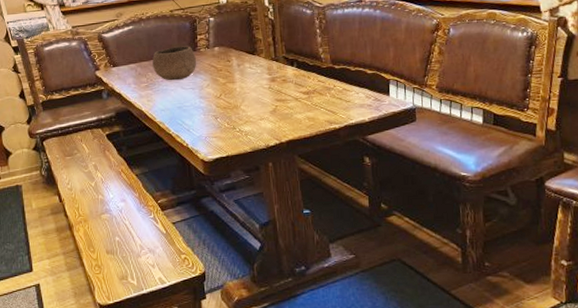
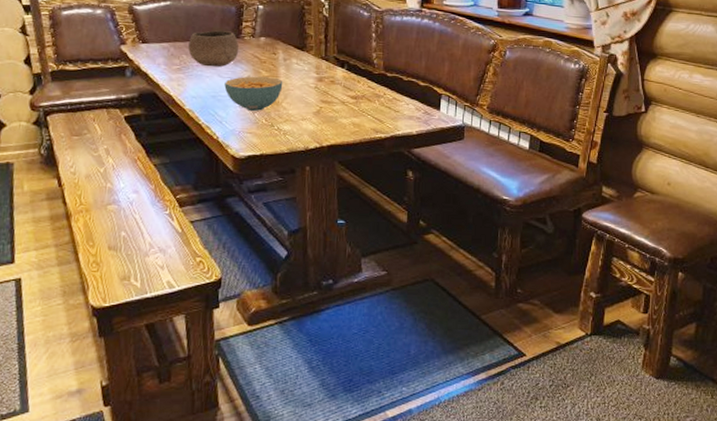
cereal bowl: none [188,83,240,117] -> present [224,76,283,111]

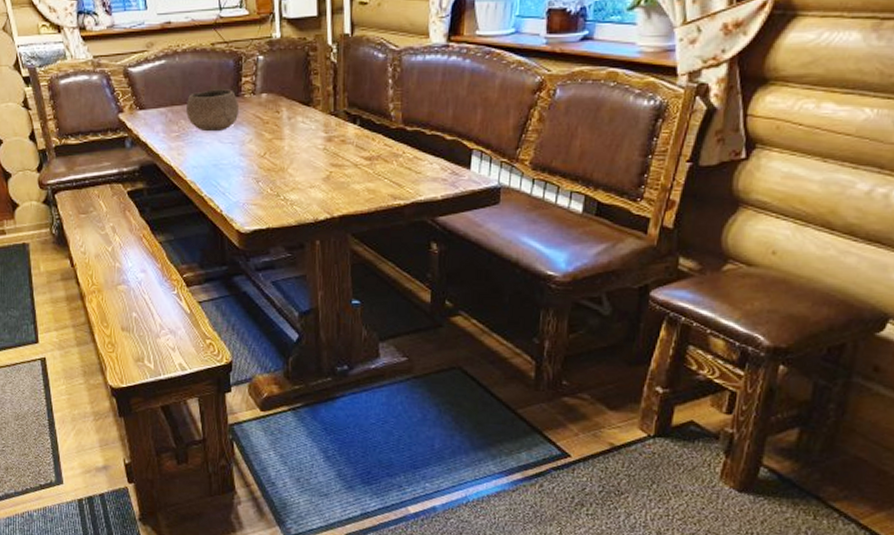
cereal bowl: present [224,76,283,111] -> none [226,139,288,179]

